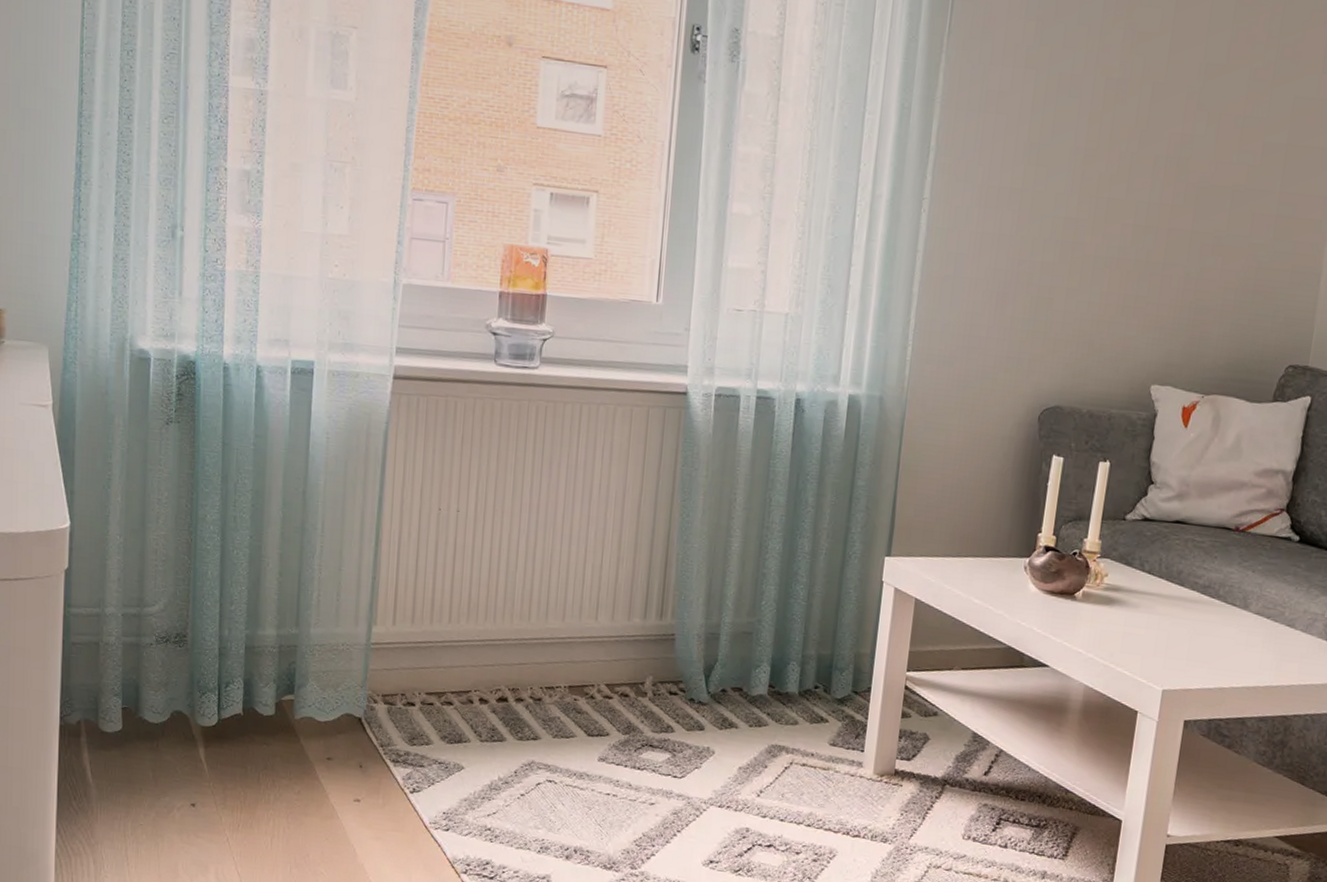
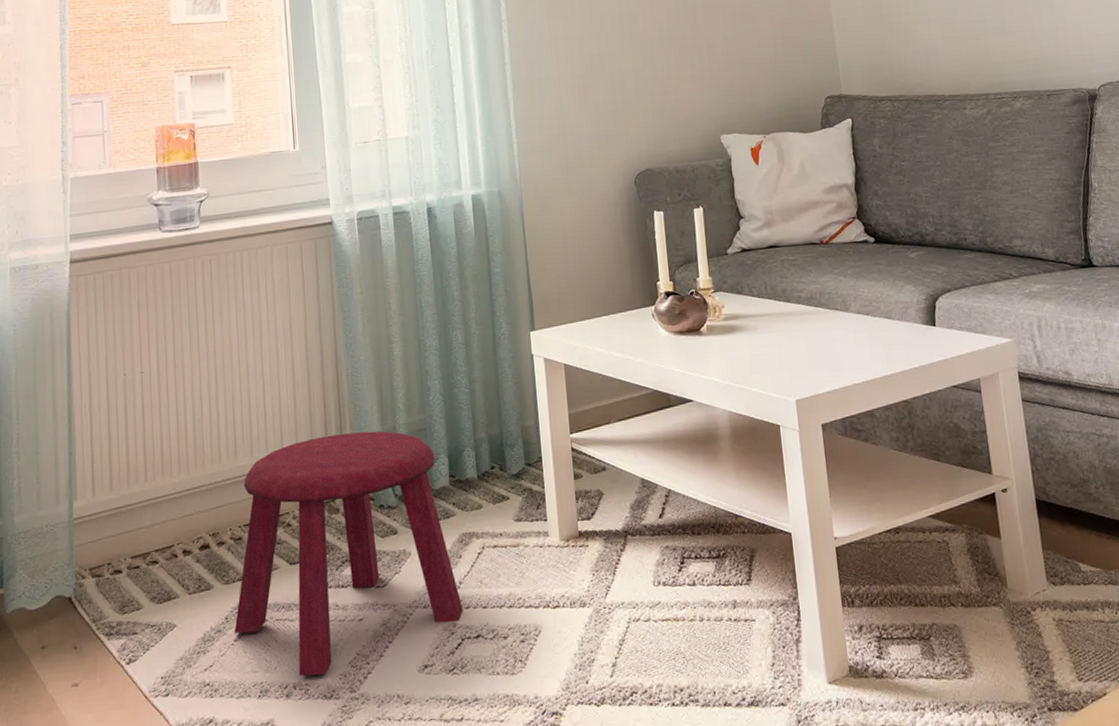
stool: none [522,616,760,846] -> present [234,431,463,677]

